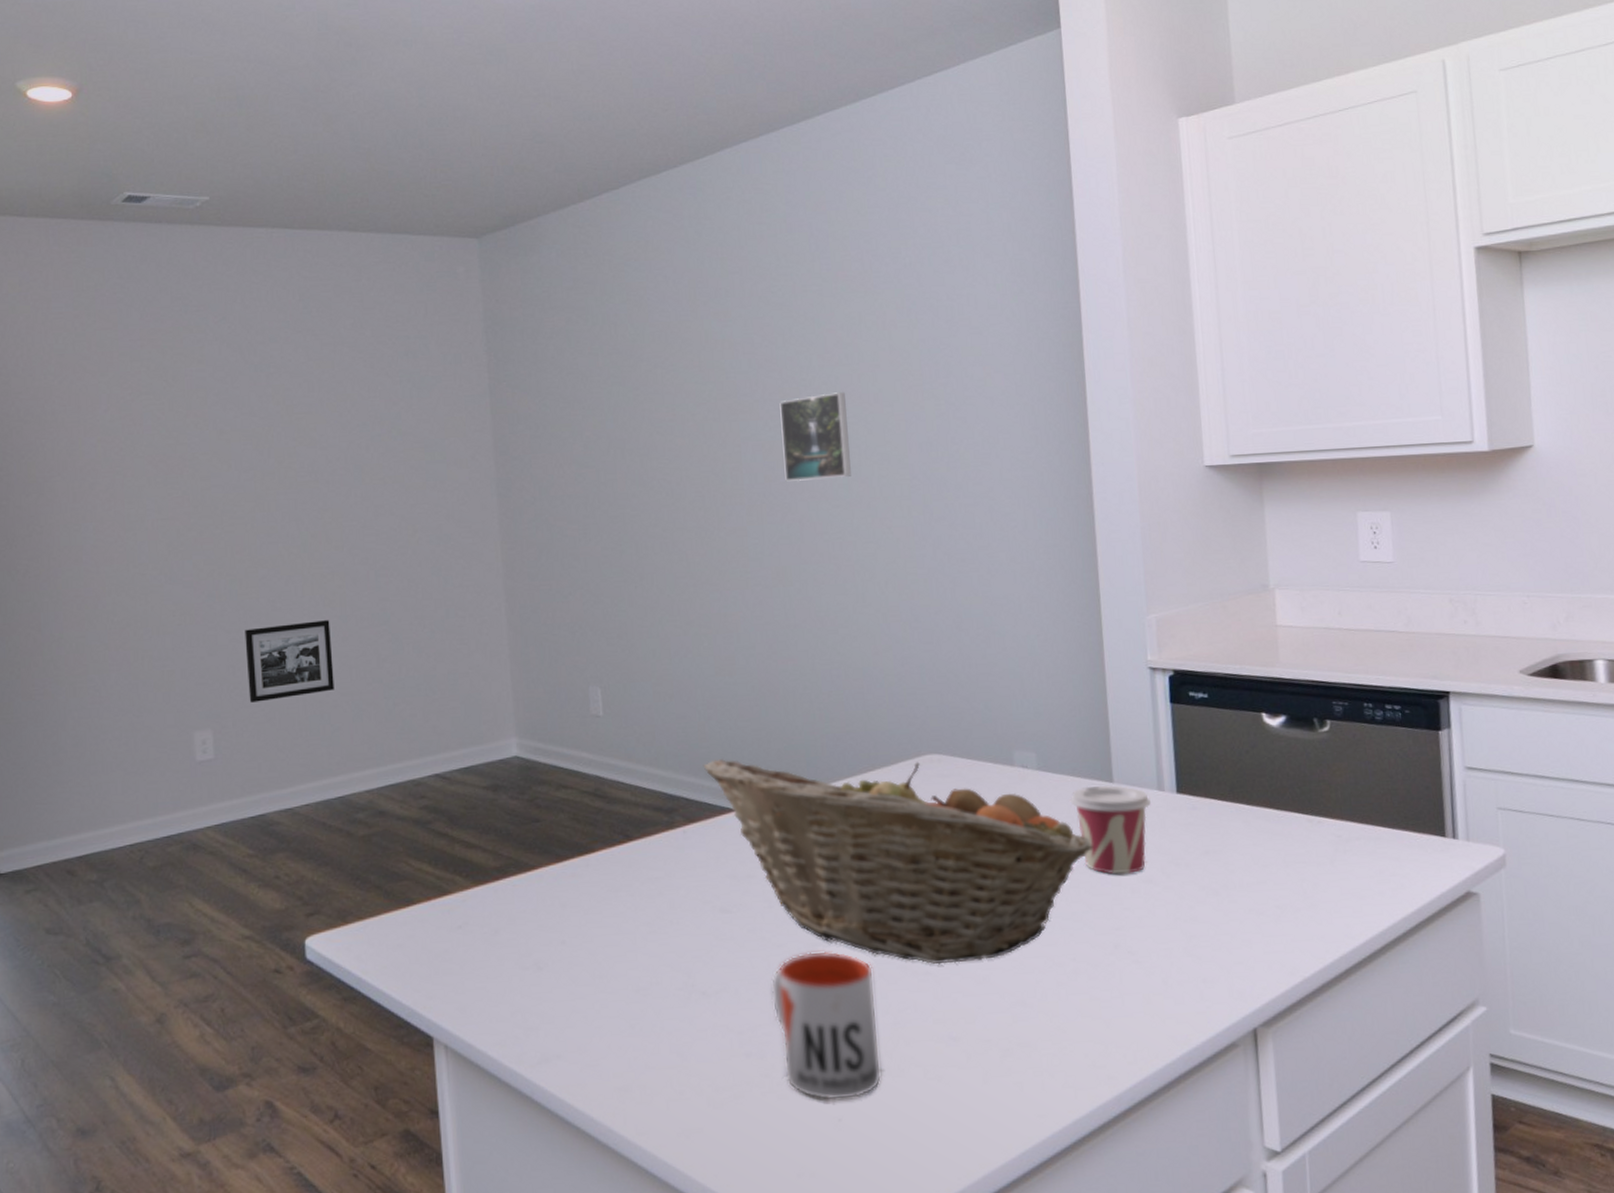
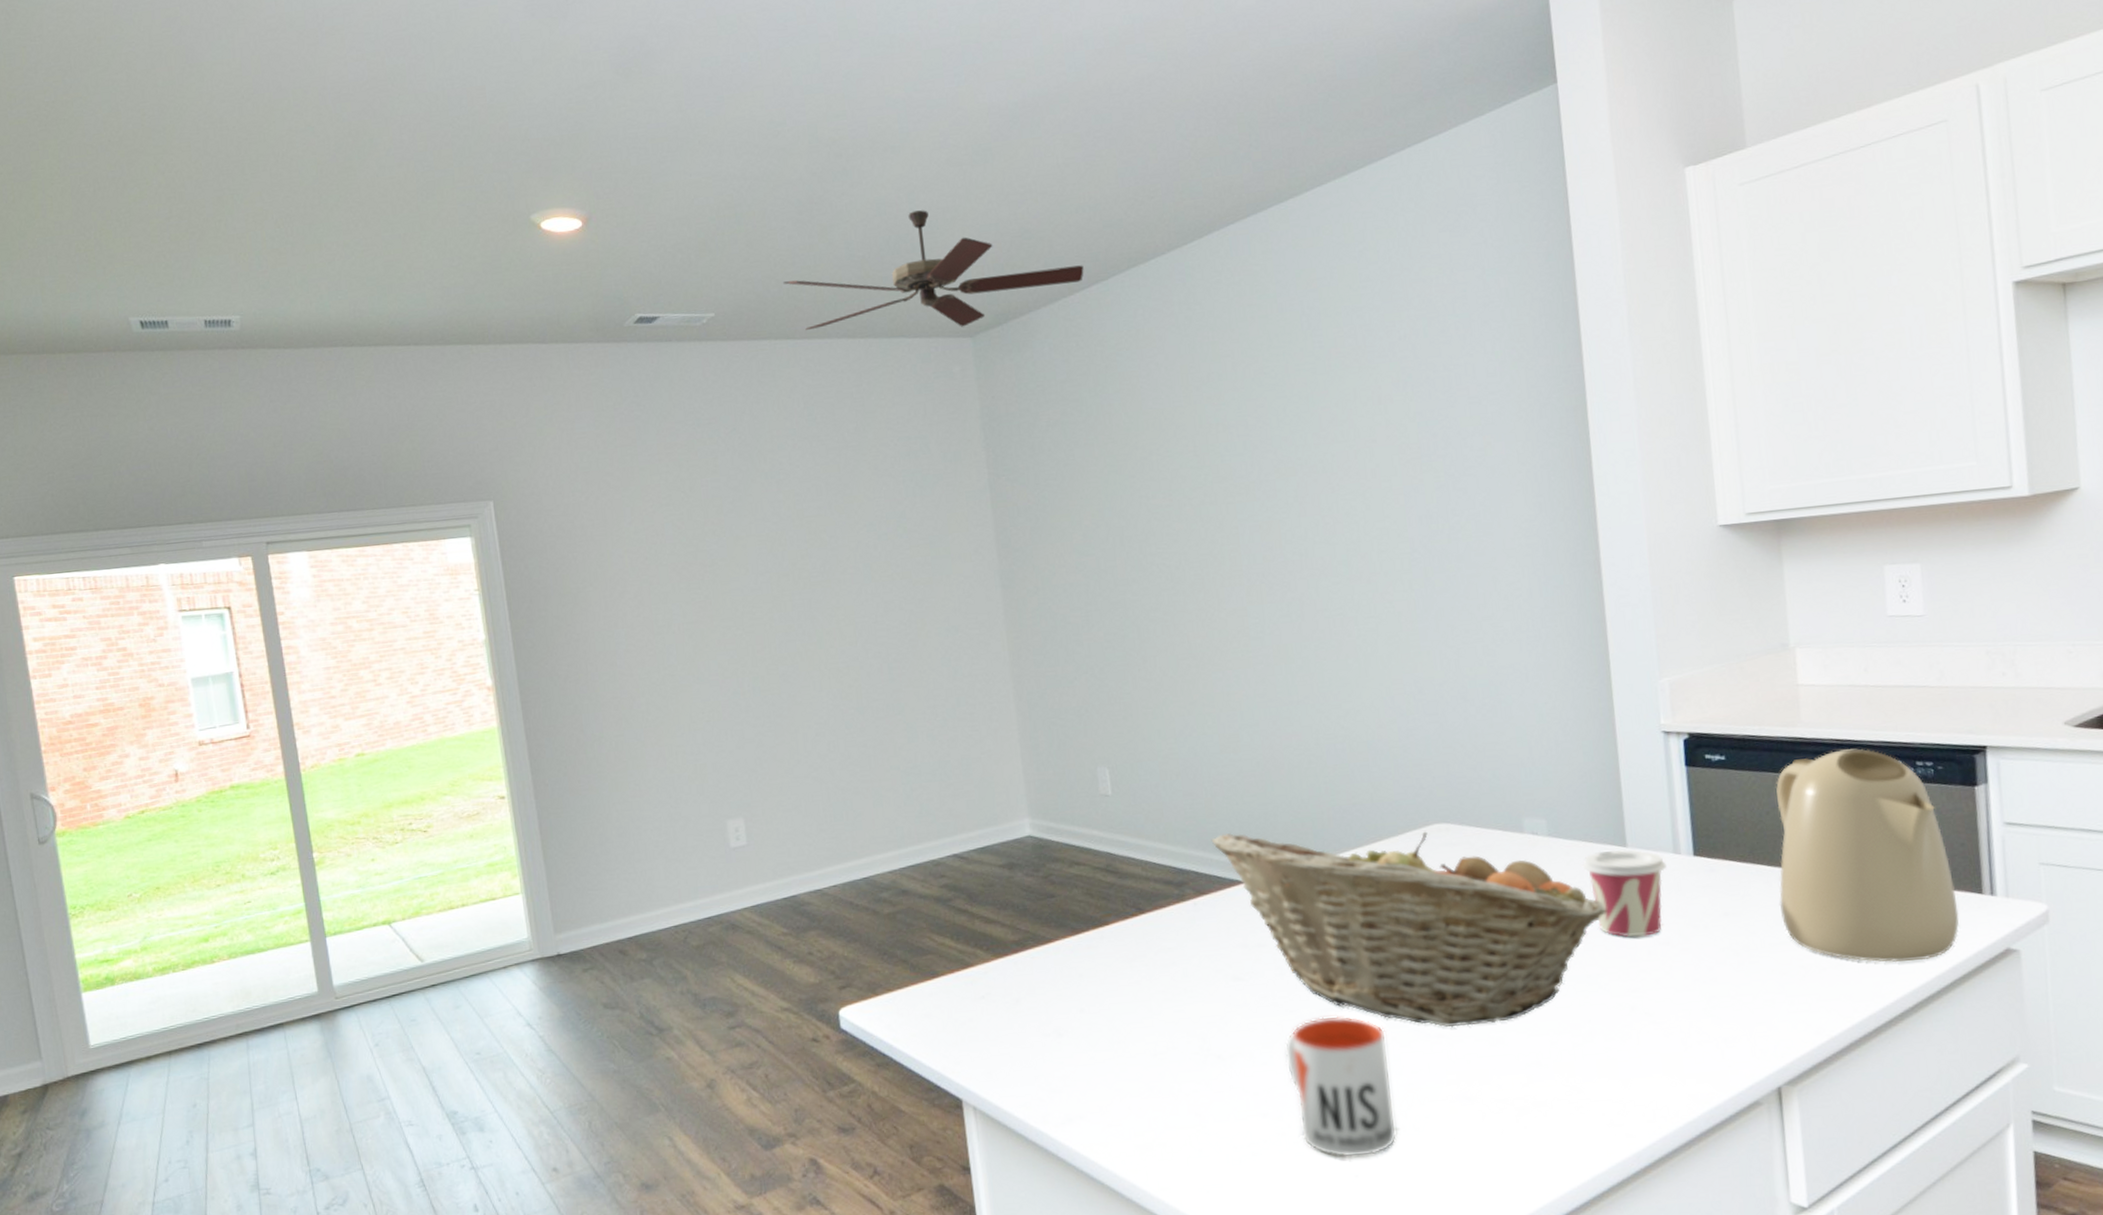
picture frame: present [244,620,335,703] -> none [769,712,855,792]
ceiling fan: none [284,106,595,227] -> present [783,210,1084,331]
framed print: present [779,391,851,482] -> none [1276,468,1350,561]
kettle: none [1255,690,1424,904] -> present [1776,748,1960,963]

